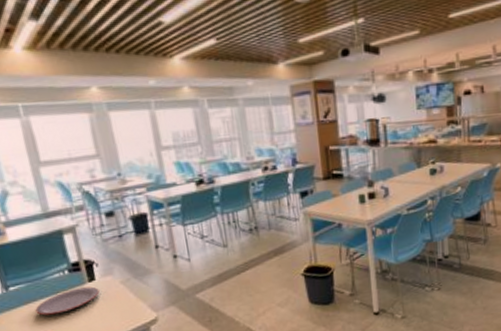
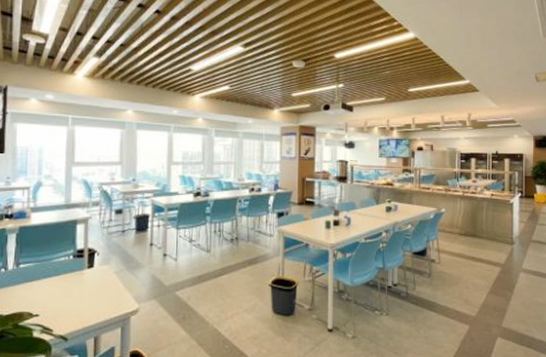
plate: present [35,286,100,316] -> none [36,273,95,294]

